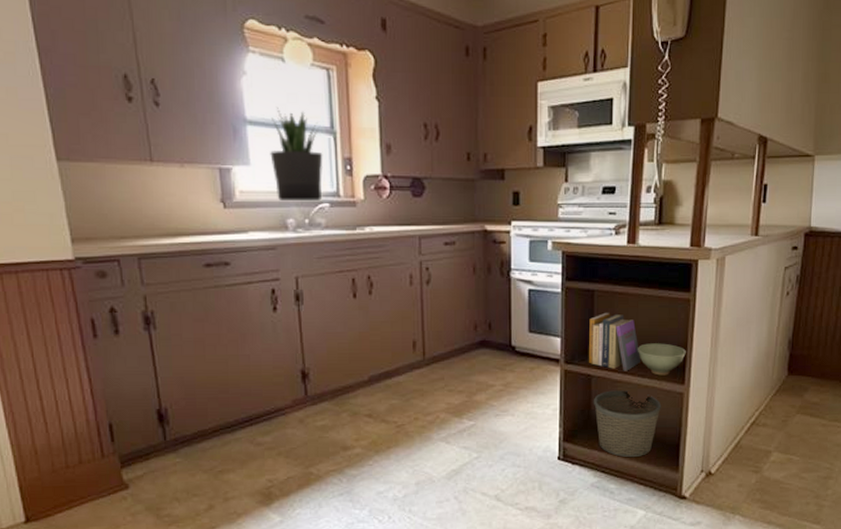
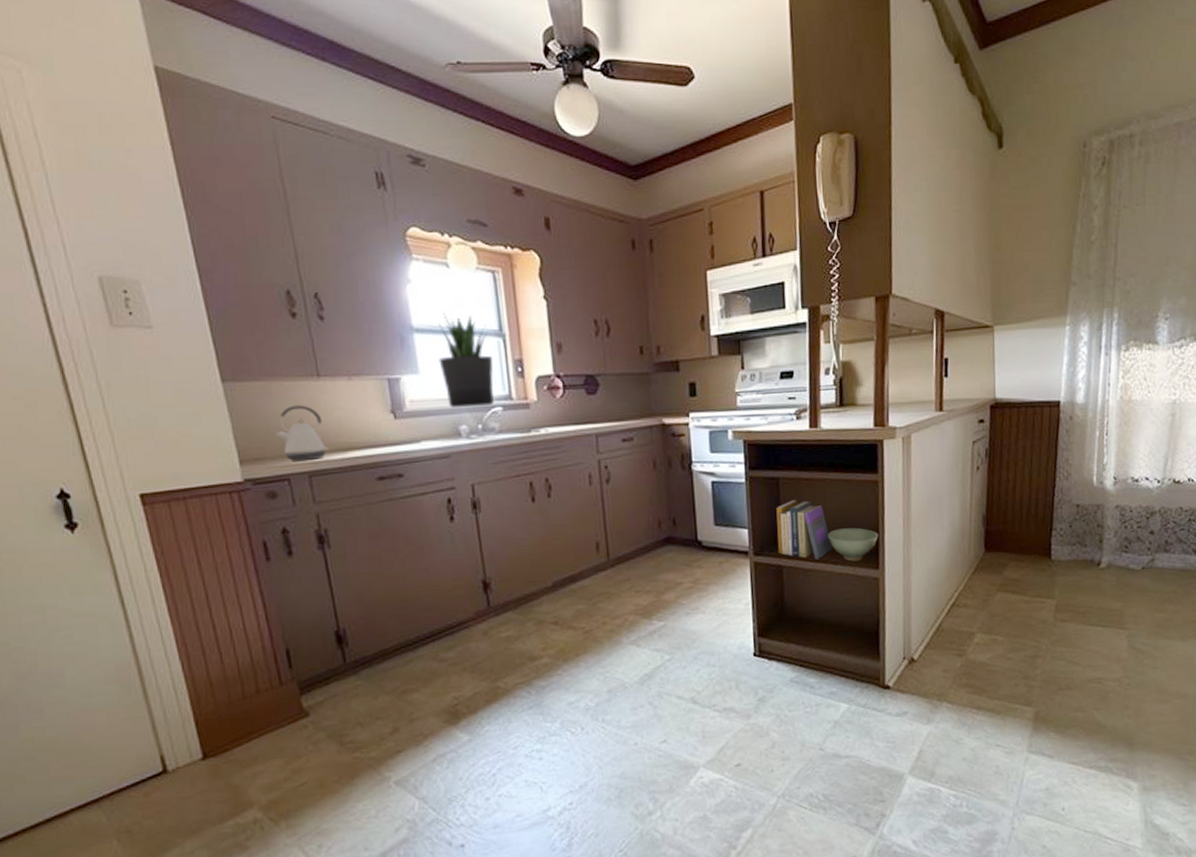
kettle: none [106,188,159,244] -> present [274,405,330,462]
basket: present [593,390,662,458] -> none [786,578,858,650]

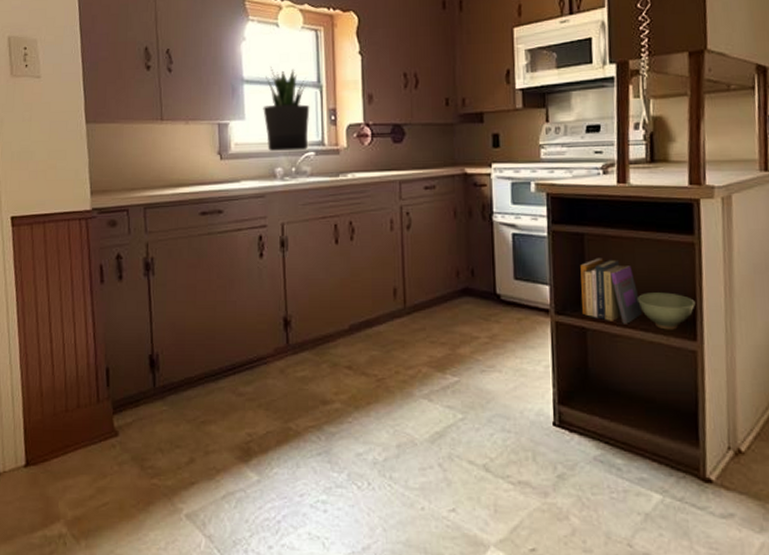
kettle: present [274,405,330,462] -> none [121,145,164,195]

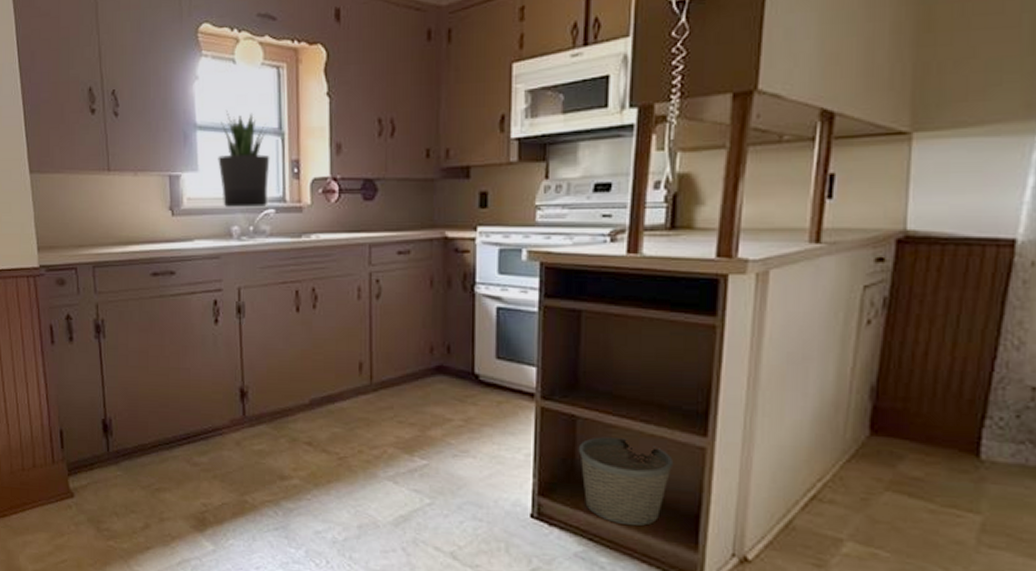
books: present [580,257,643,324] -> none [572,338,645,414]
basket: none [589,346,672,428] -> present [578,437,674,526]
bowl: present [636,292,695,330] -> none [639,380,710,423]

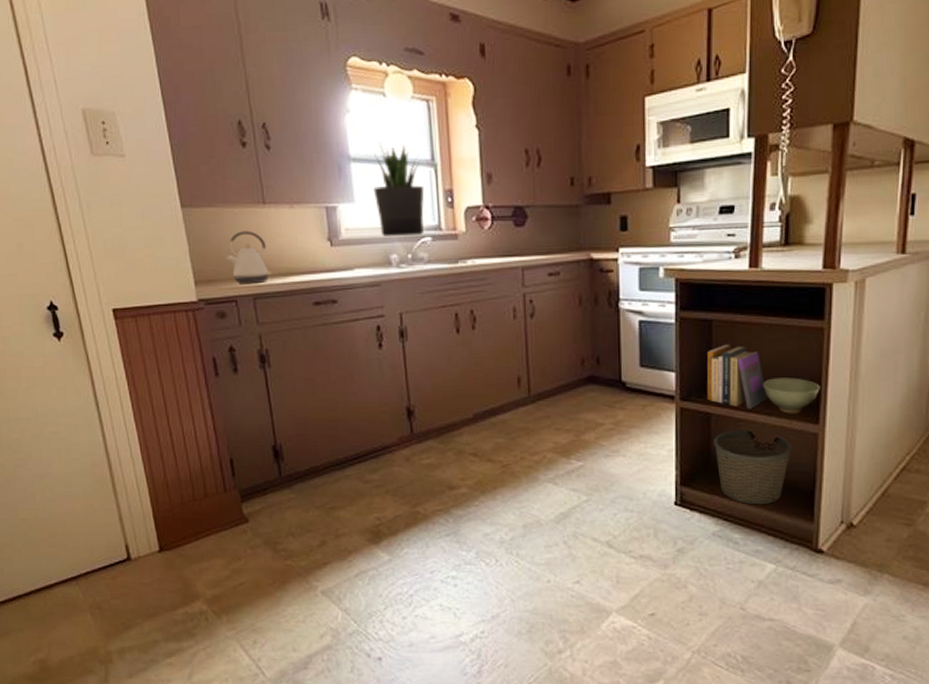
kettle: none [68,198,112,252] -> present [225,230,272,285]
books: none [572,338,645,414] -> present [706,344,768,409]
bowl: none [639,380,710,423] -> present [762,377,820,414]

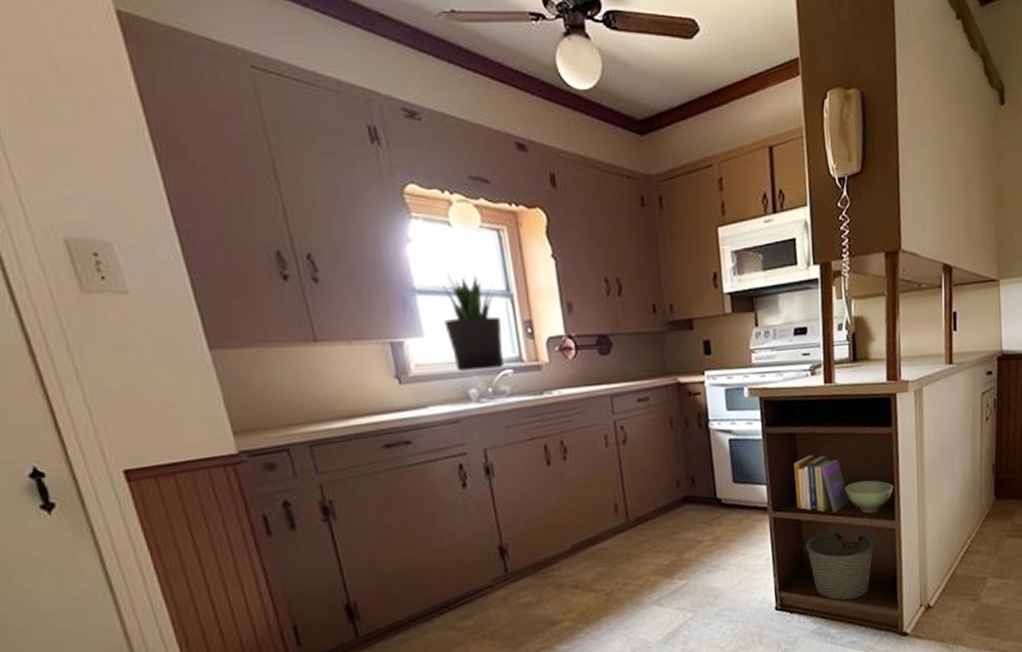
kettle: present [225,230,272,285] -> none [270,371,331,431]

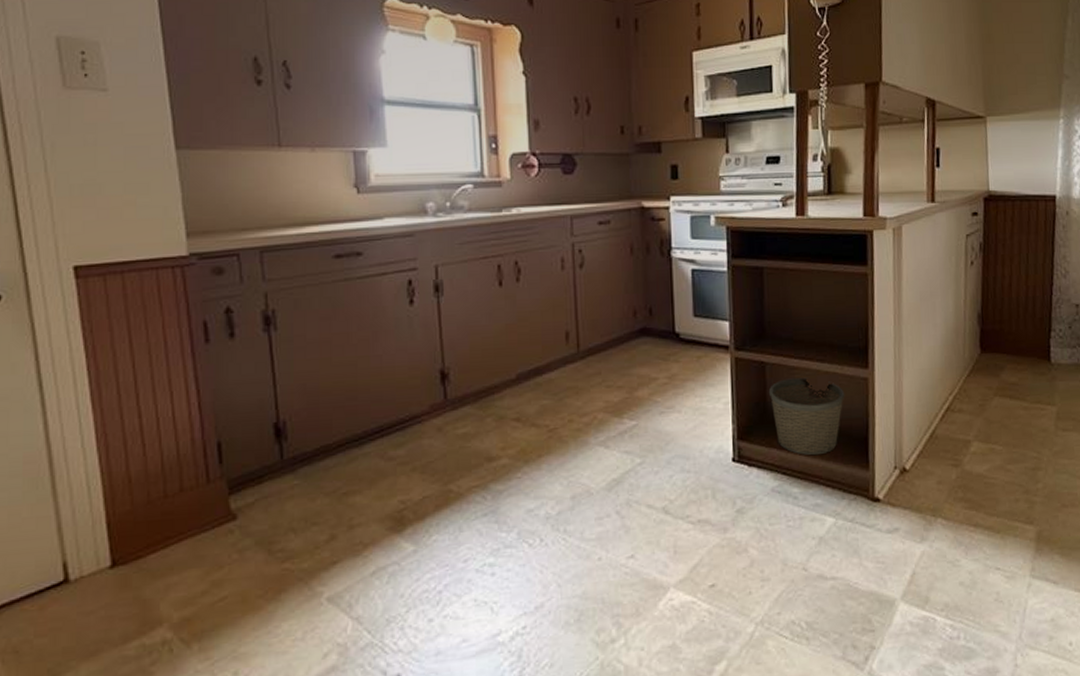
planter: present [442,274,504,372] -> none [409,86,466,184]
books: present [794,454,850,513] -> none [760,291,819,356]
bowl: present [844,480,894,514] -> none [813,323,868,360]

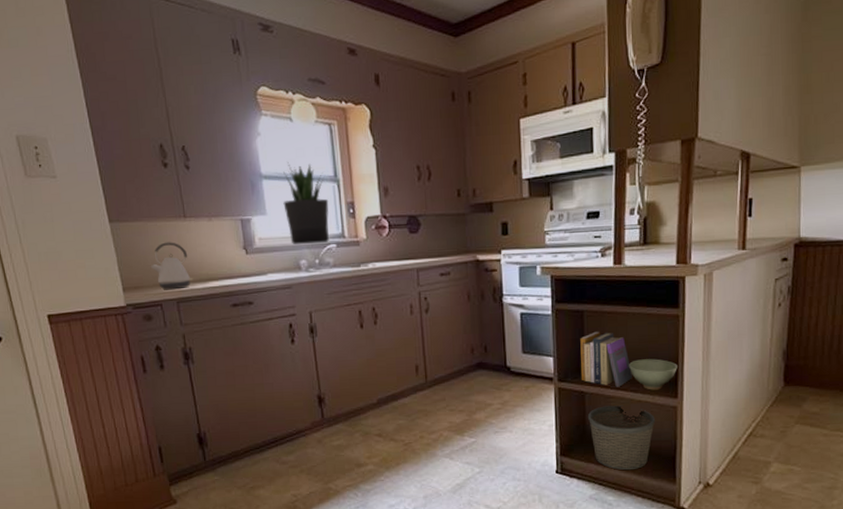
kettle: none [227,176,285,236] -> present [150,242,194,290]
planter: none [409,86,466,184] -> present [283,162,329,245]
books: none [760,291,819,356] -> present [580,331,633,387]
bowl: none [813,323,868,360] -> present [628,359,678,390]

